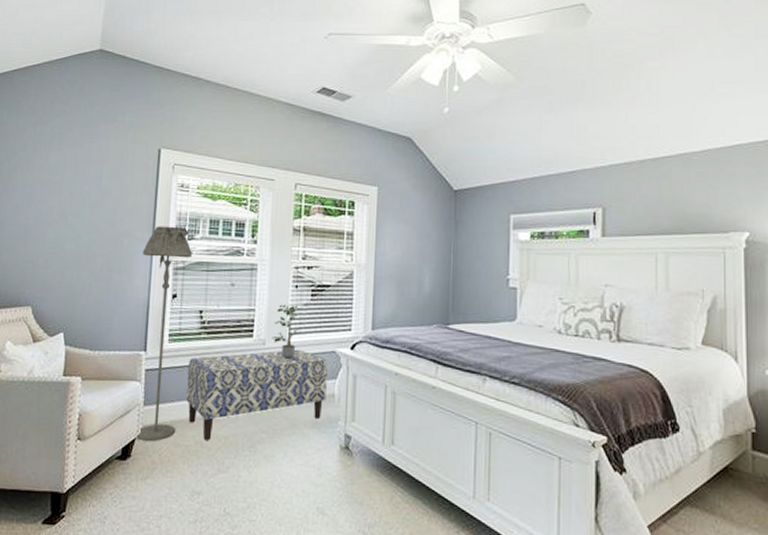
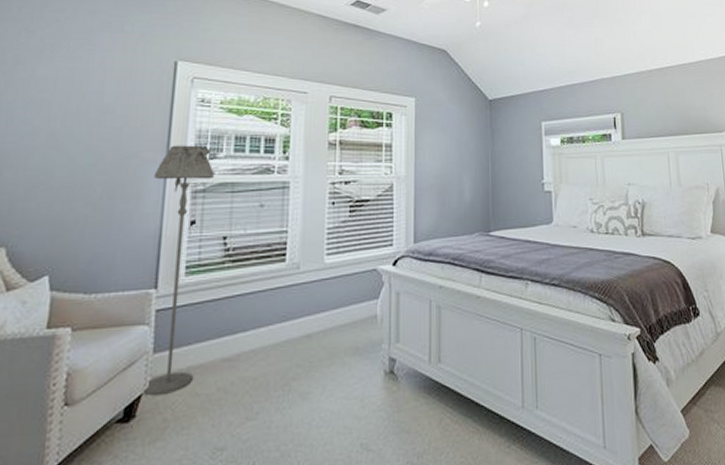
bench: present [186,349,328,440] -> none [207,270,369,385]
potted plant: present [271,304,301,359] -> none [306,223,339,282]

